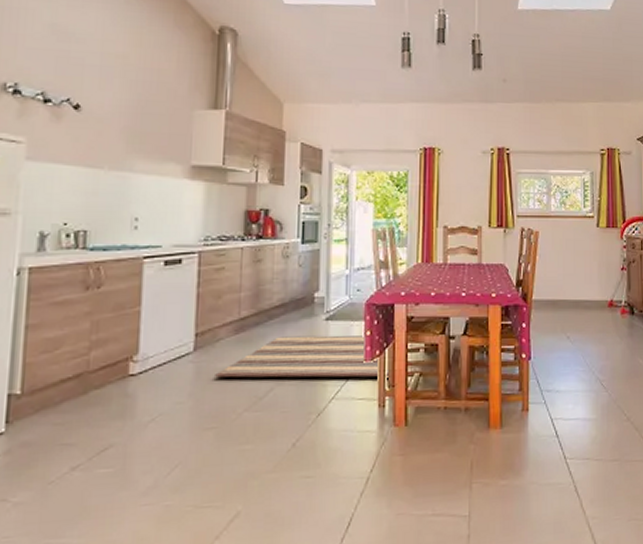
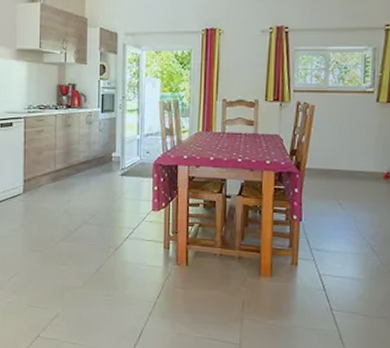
rug: present [215,335,412,378] -> none [39,186,193,226]

